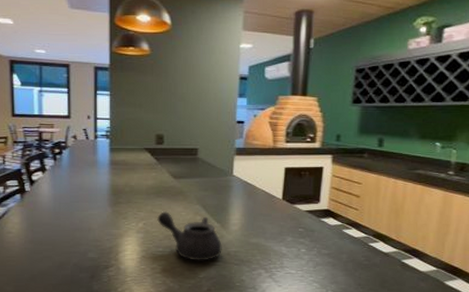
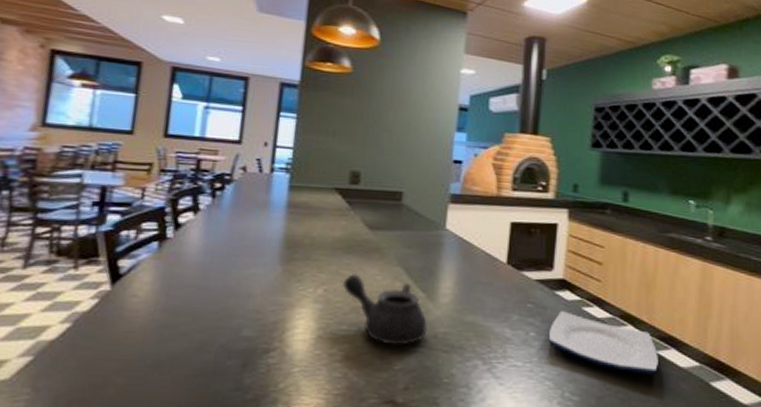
plate: none [316,233,403,277] -> present [549,311,658,375]

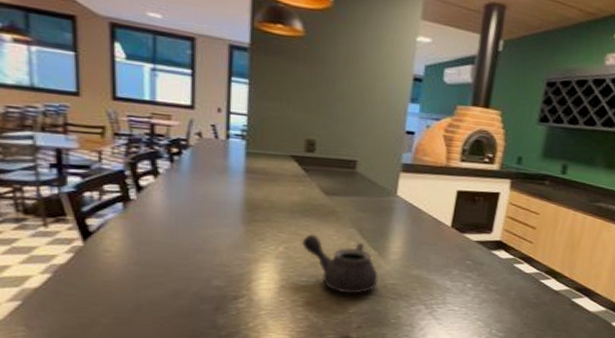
plate: present [549,311,658,375] -> none [483,267,573,317]

